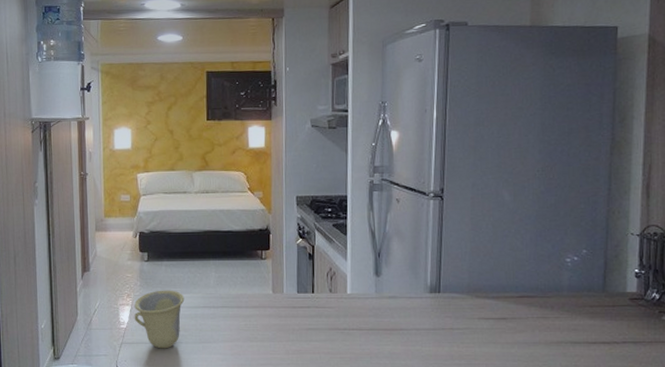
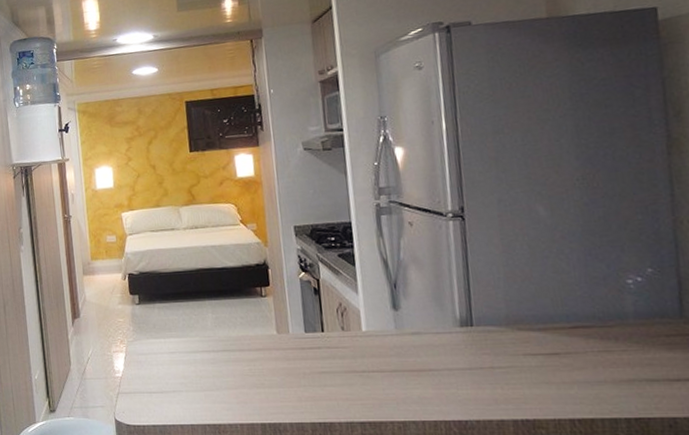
cup: present [134,290,185,349] -> none [128,334,182,399]

